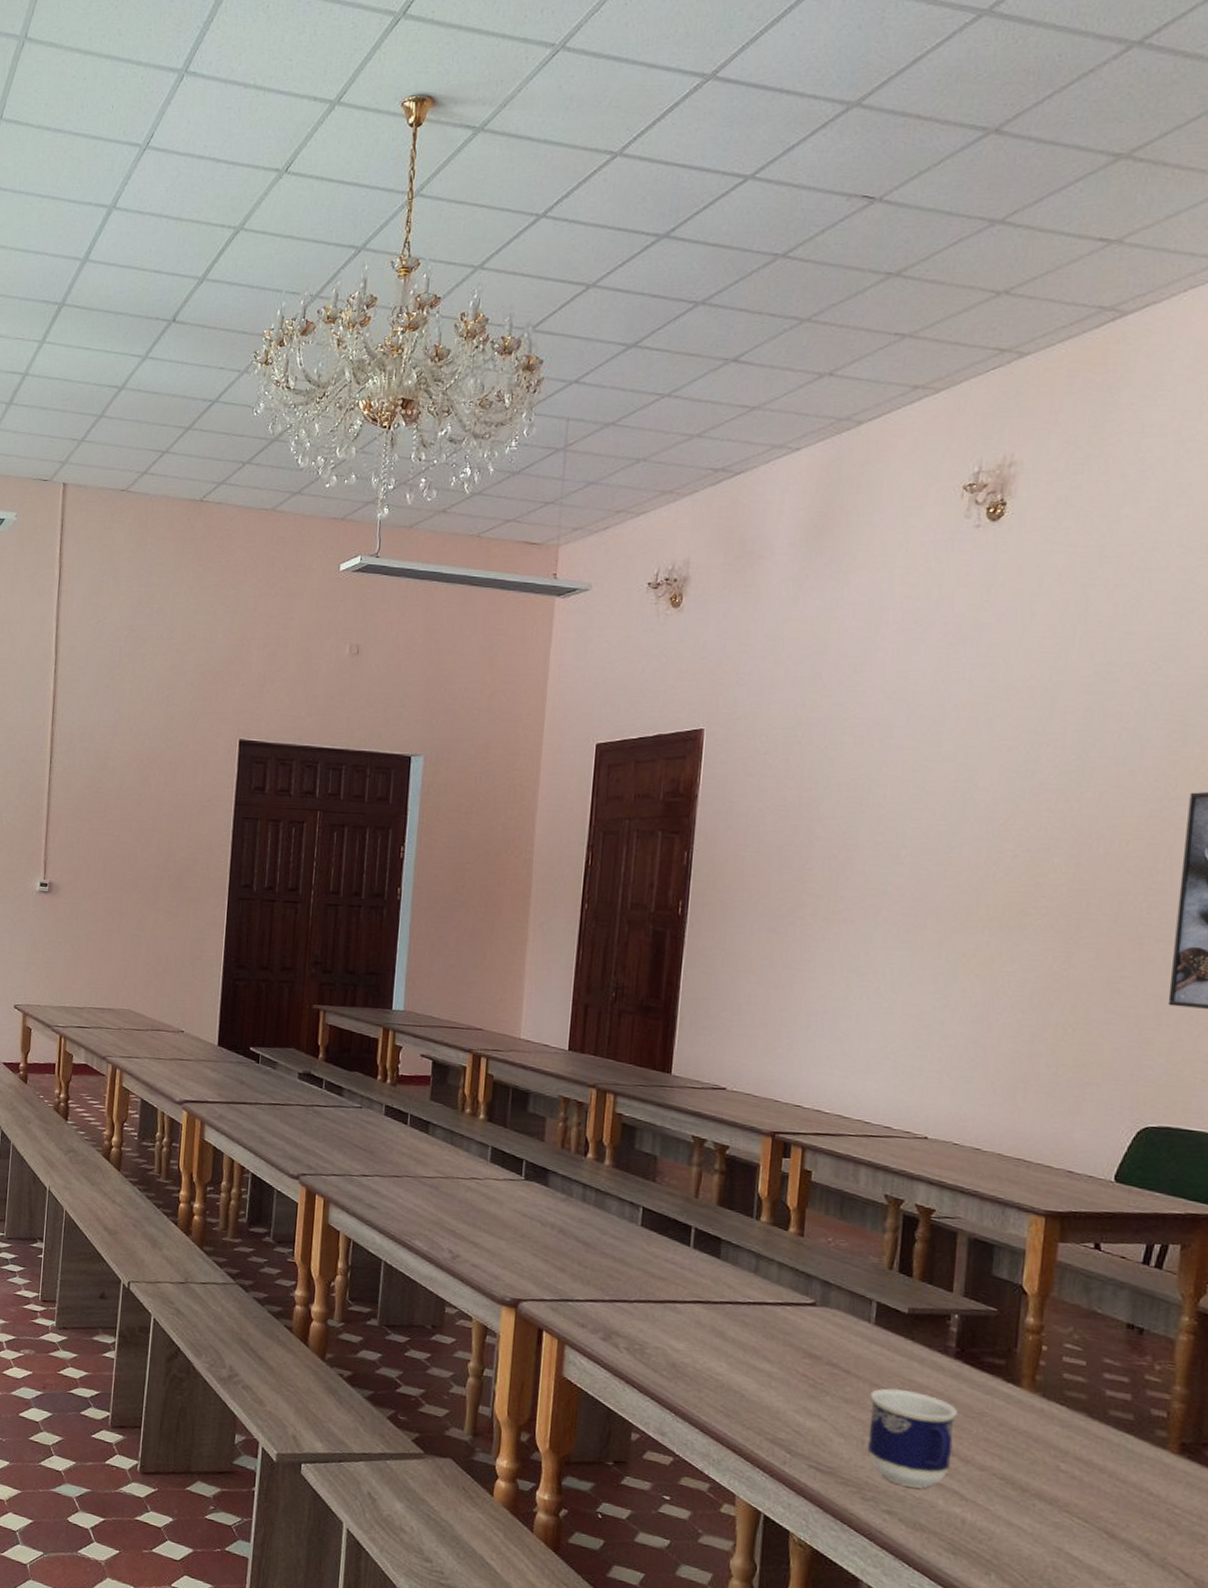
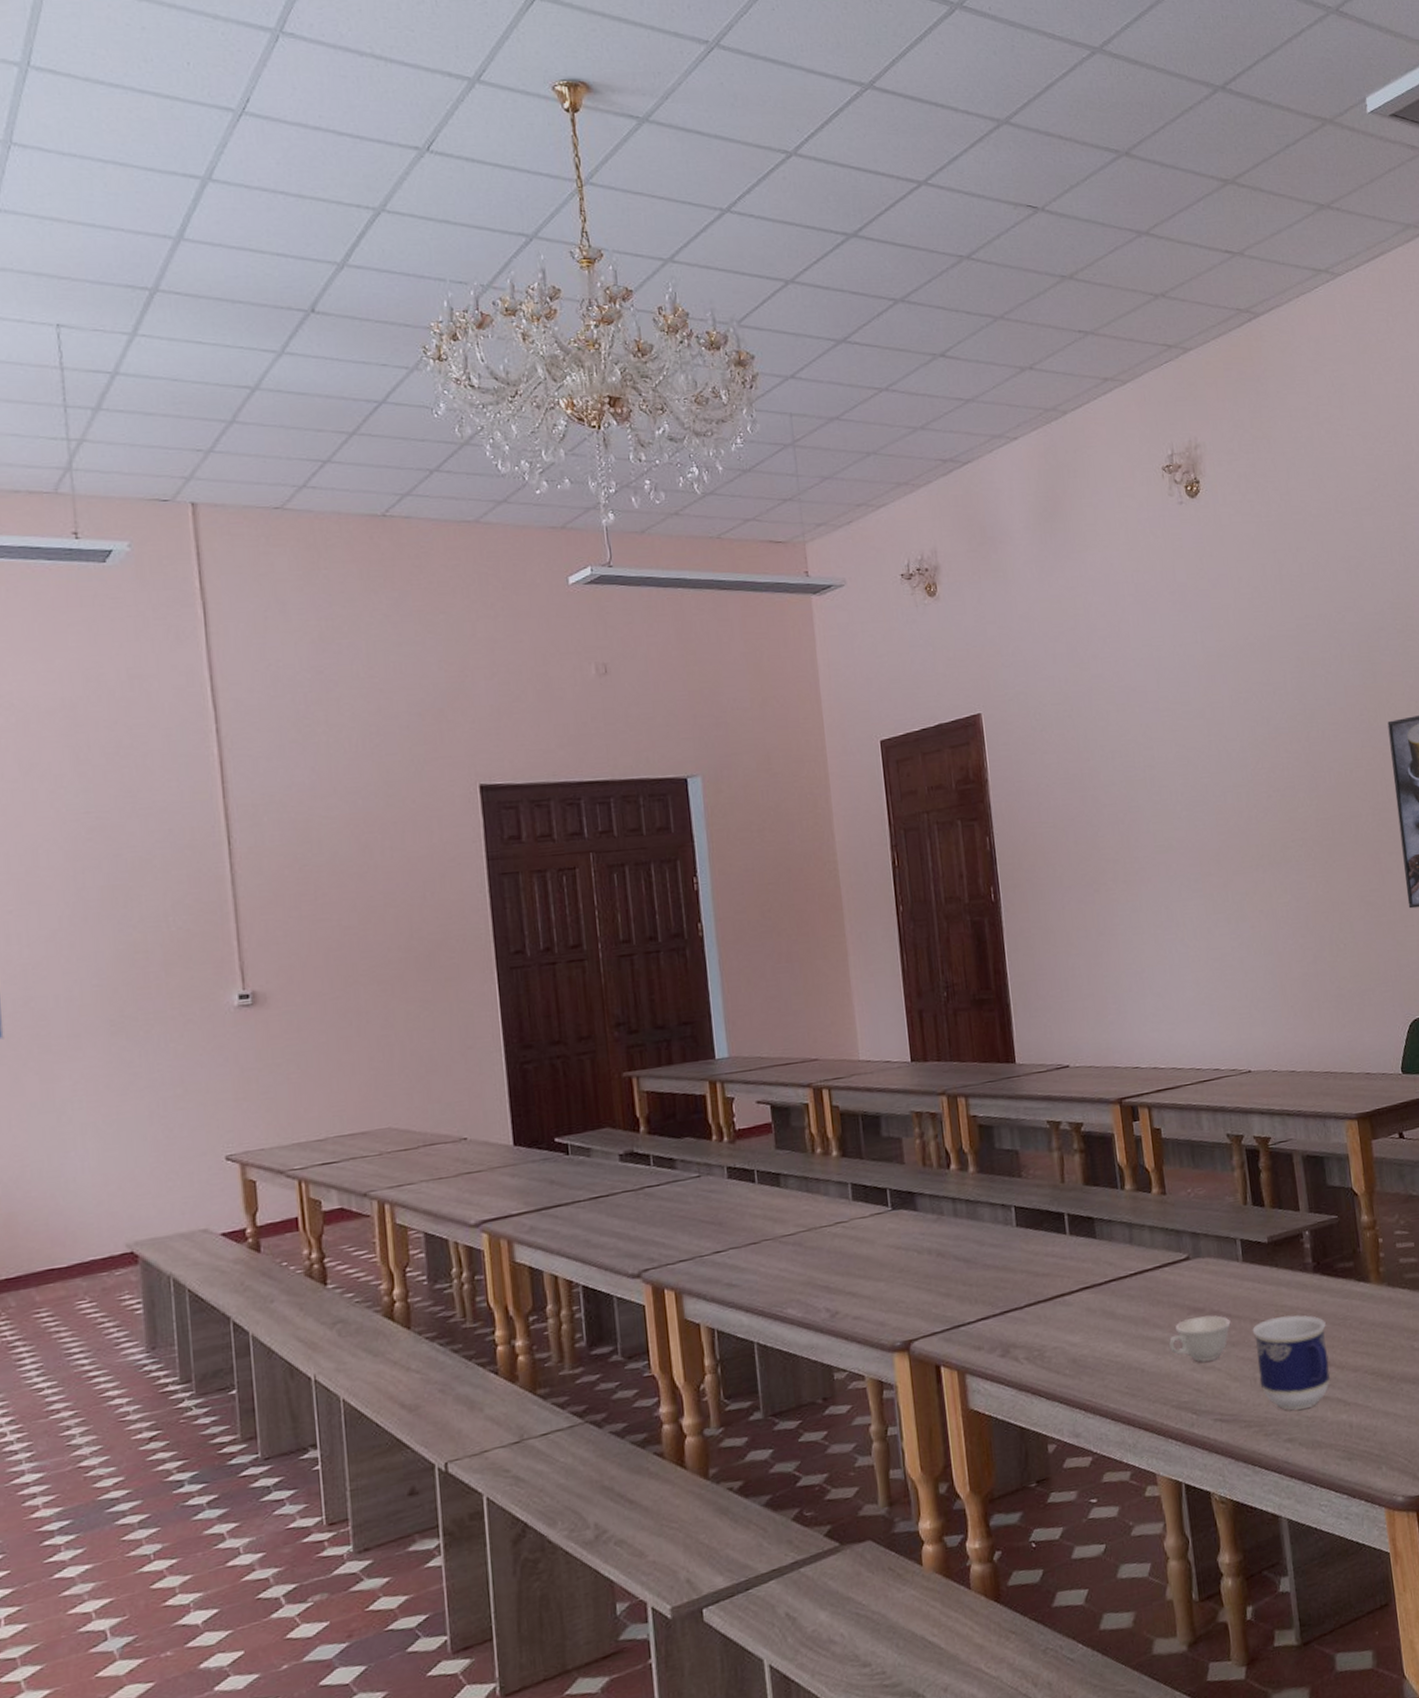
teacup: none [776,1360,848,1411] -> present [1169,1315,1231,1362]

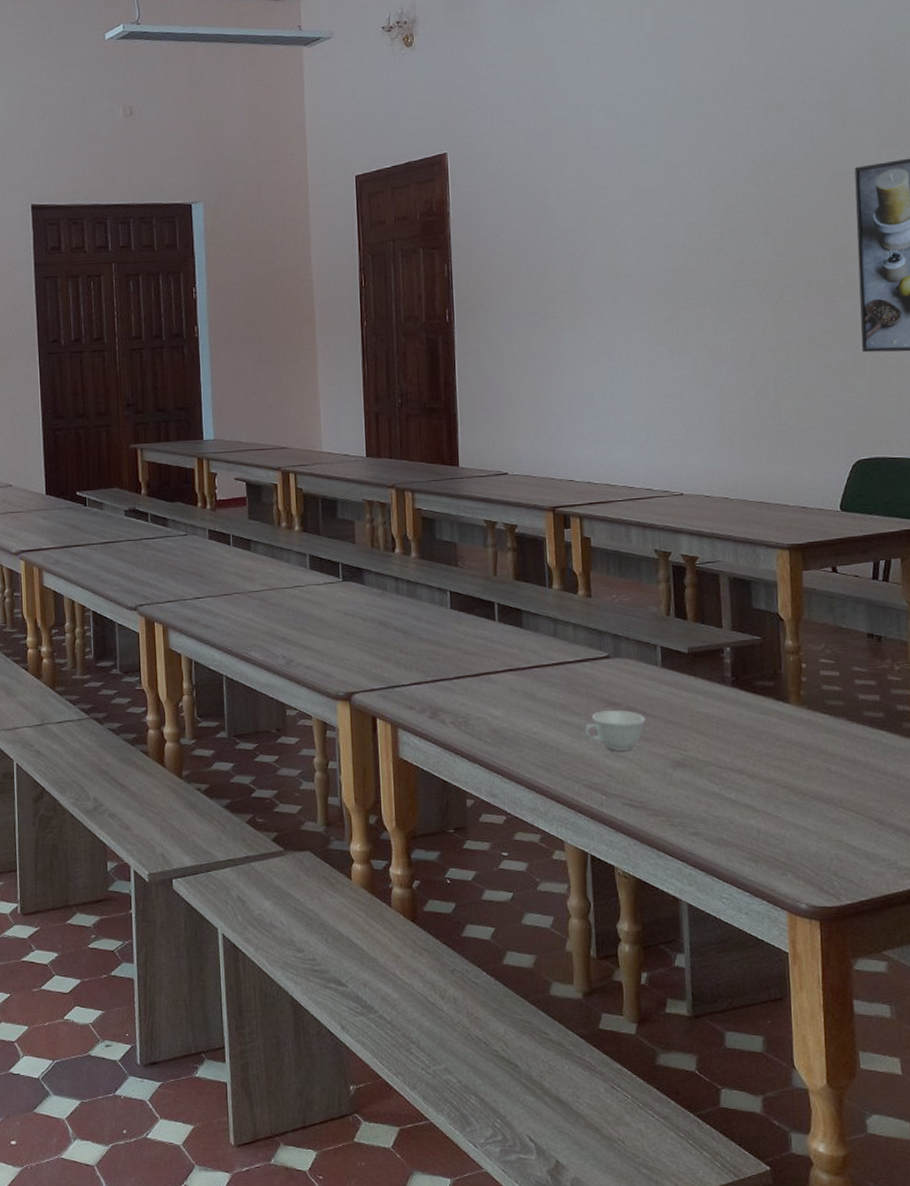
cup: present [1252,1314,1331,1410] -> none [666,721,742,808]

